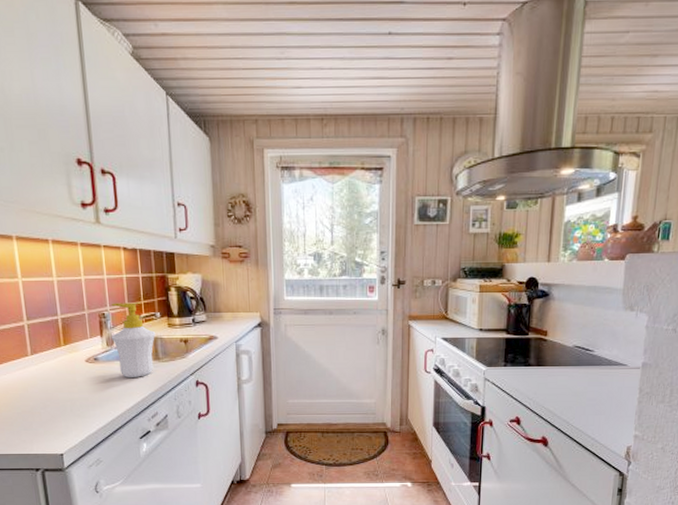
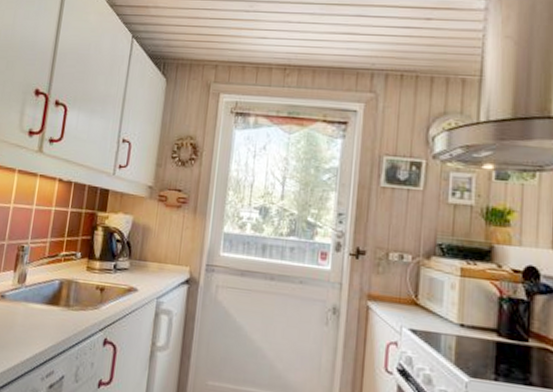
soap bottle: present [111,301,156,377] -> none [24,236,72,325]

